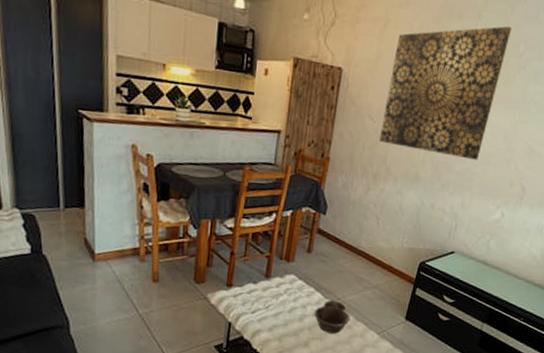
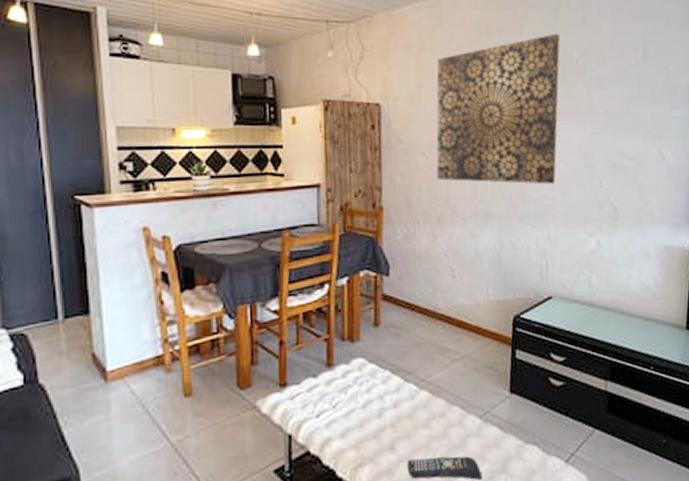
bowl: present [314,300,351,334] -> none [396,382,442,428]

